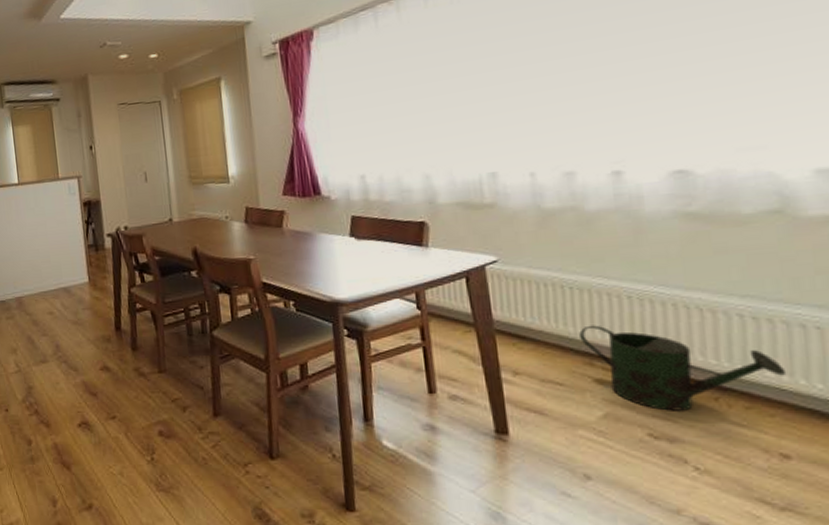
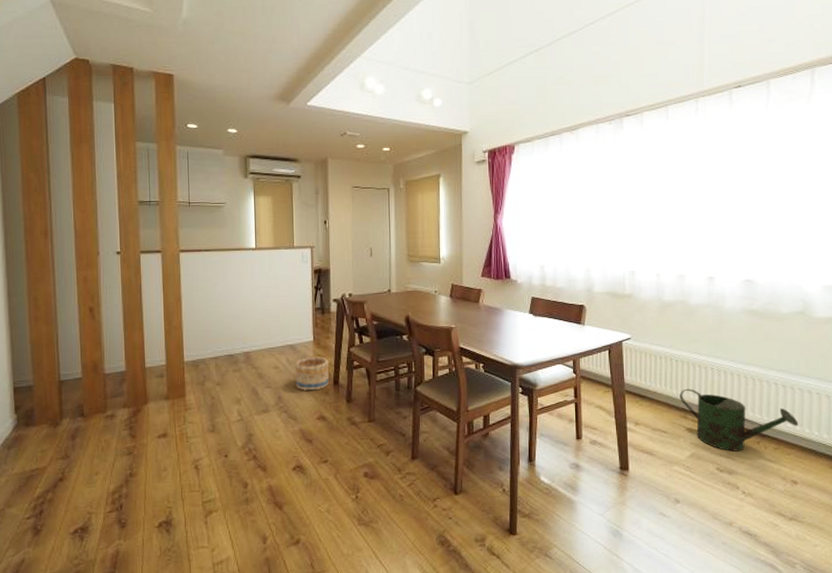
basket: none [71,299,110,338] -> present [295,356,329,391]

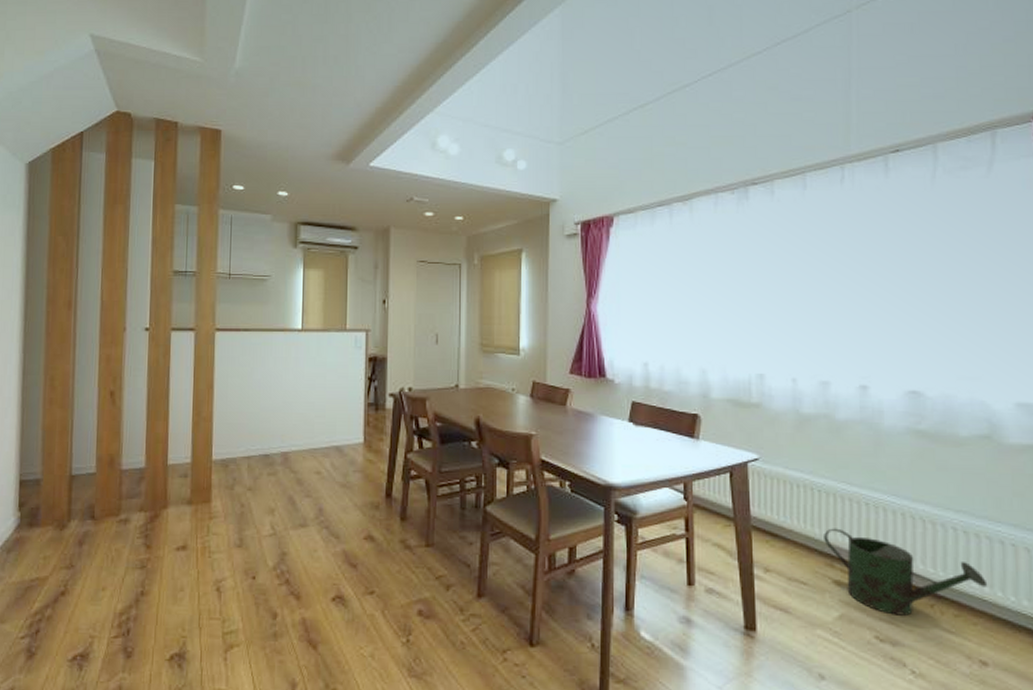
basket: present [295,356,329,391] -> none [341,462,382,504]

